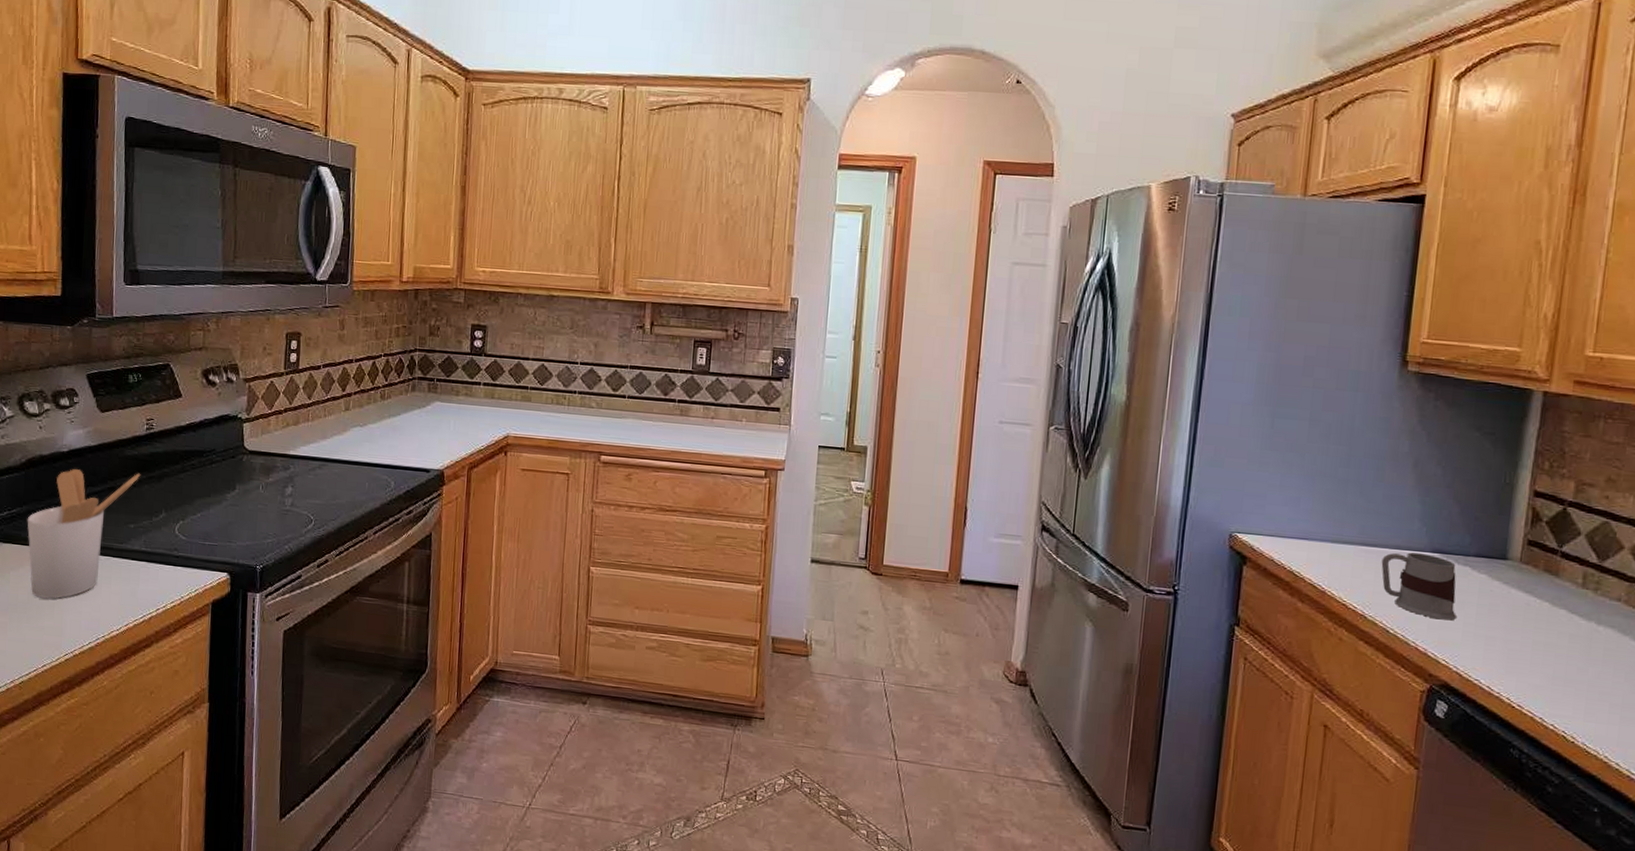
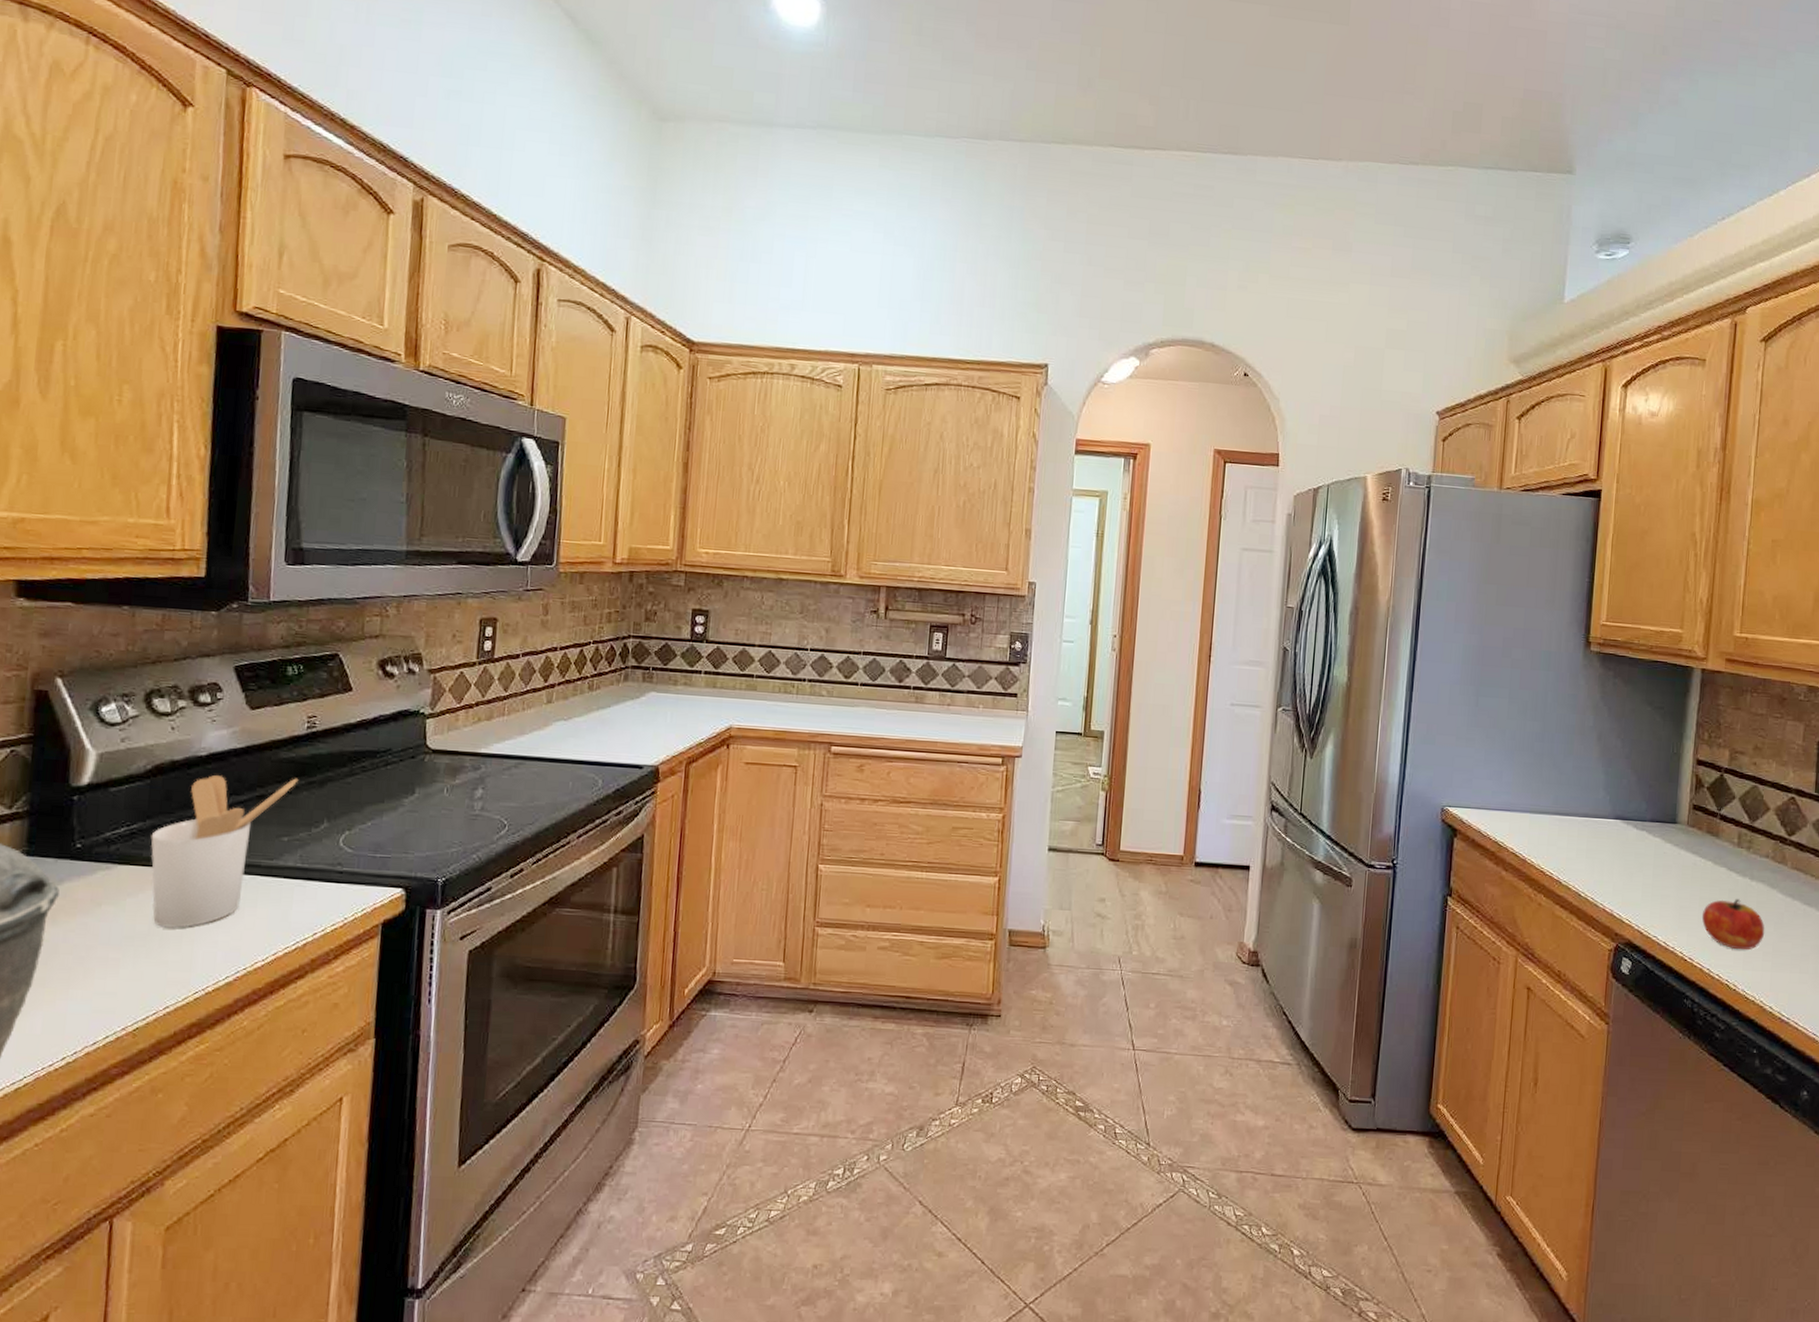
mug: present [1381,552,1456,621] -> none [1572,820,1637,882]
apple: none [1534,644,1614,701] -> present [1701,899,1765,950]

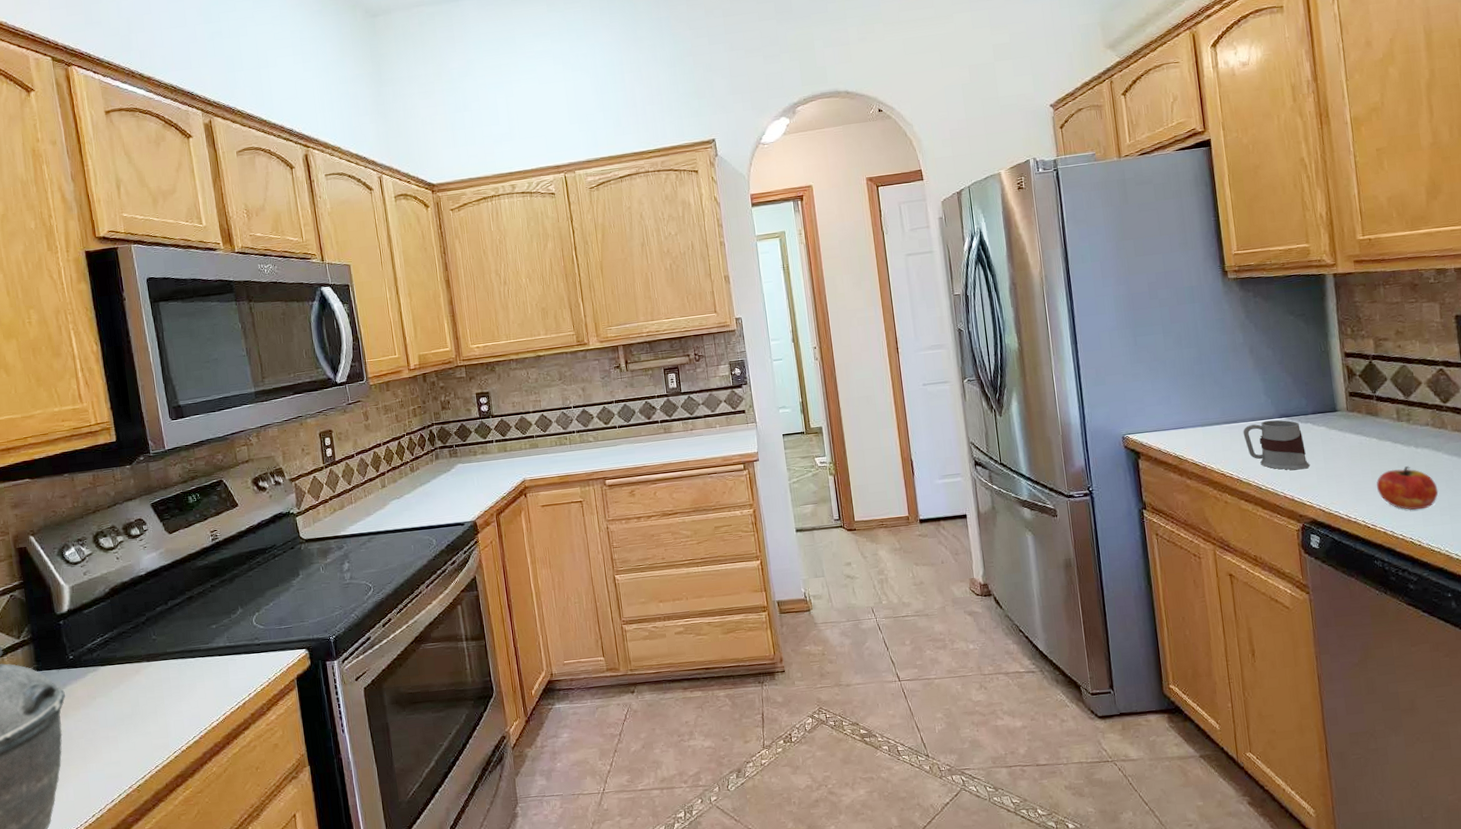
utensil holder: present [150,775,299,929] -> none [119,579,214,708]
mug: none [1572,820,1637,882] -> present [1243,420,1310,470]

